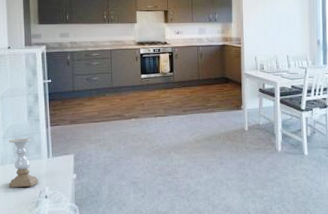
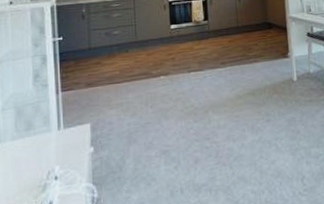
candle holder: present [8,139,39,187] -> none [8,108,46,170]

